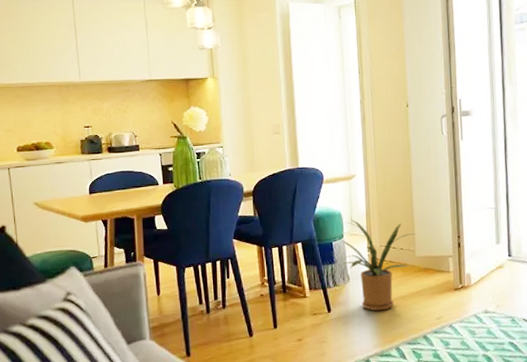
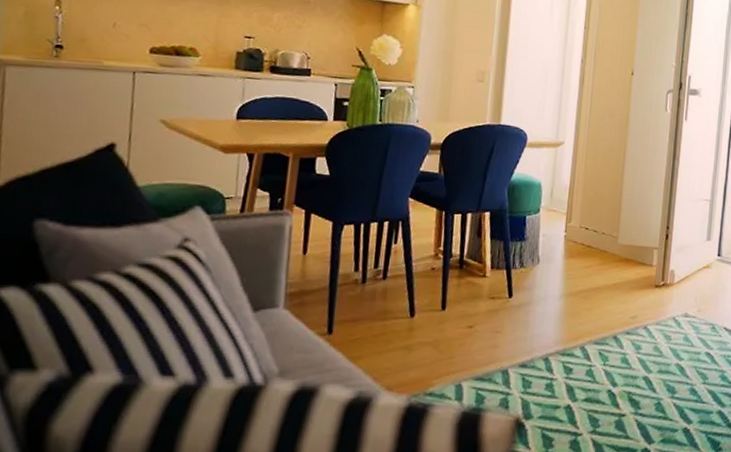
house plant: present [338,218,416,311] -> none [533,191,622,302]

